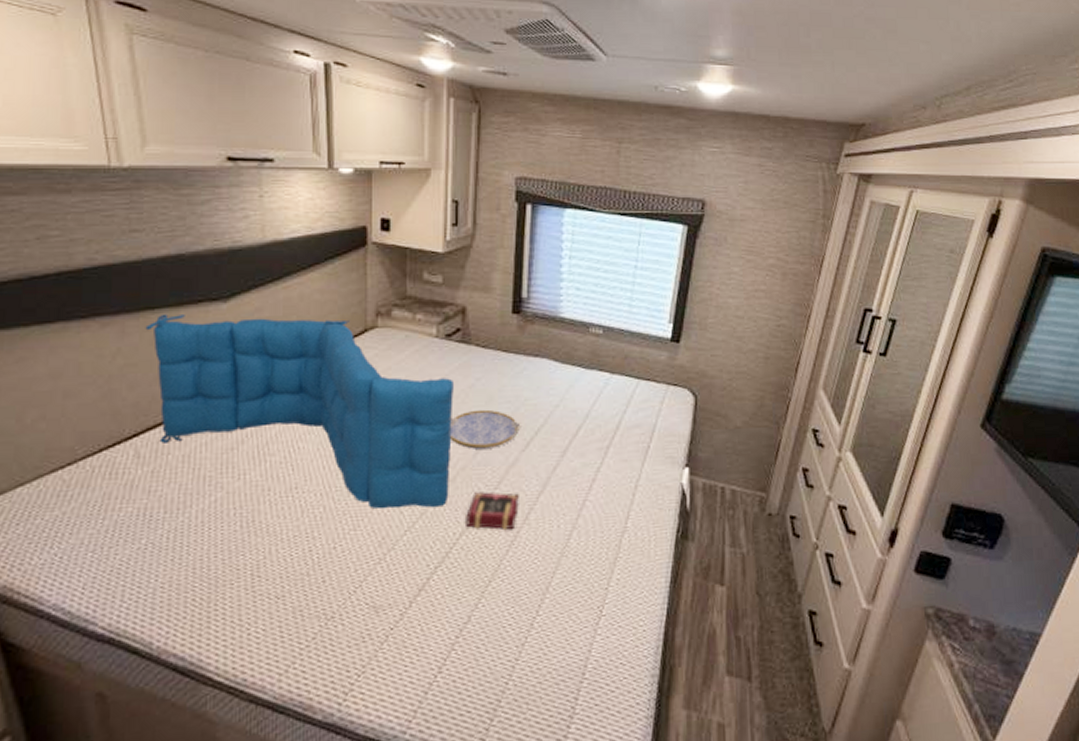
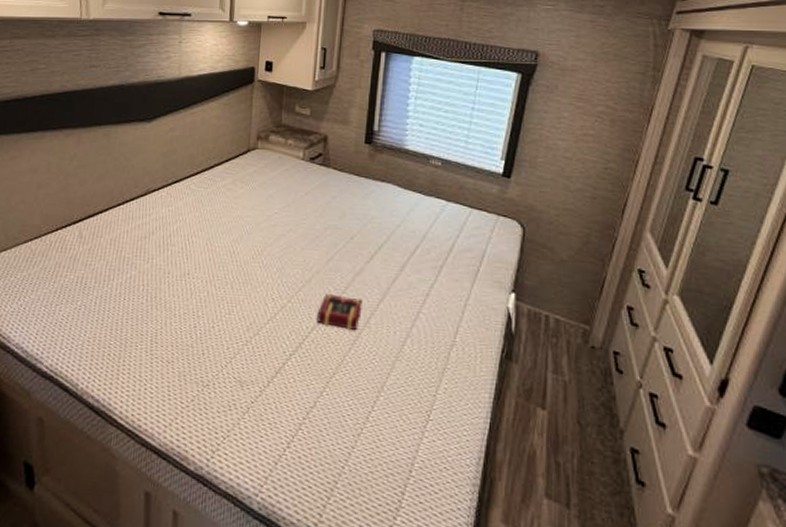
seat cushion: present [145,313,454,509] -> none [94,129,314,304]
serving tray: present [450,409,521,450] -> none [309,223,367,259]

